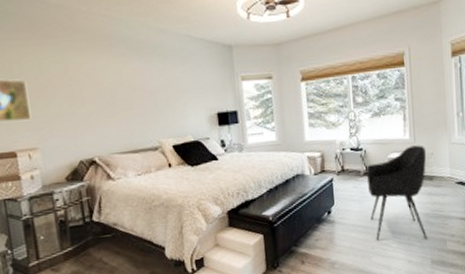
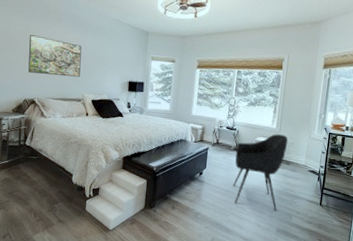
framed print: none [70,72,151,124] -> present [28,34,82,78]

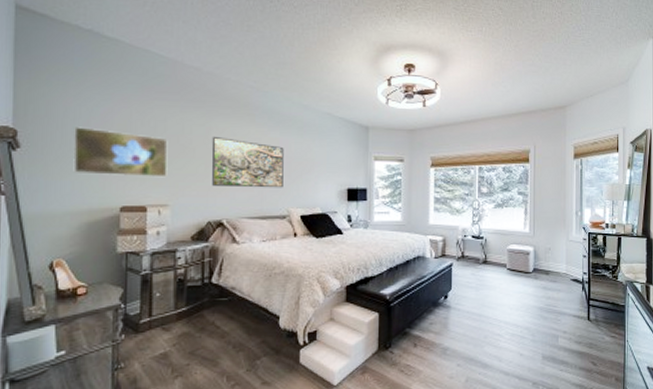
armchair: present [233,134,289,212] -> none [485,239,545,334]

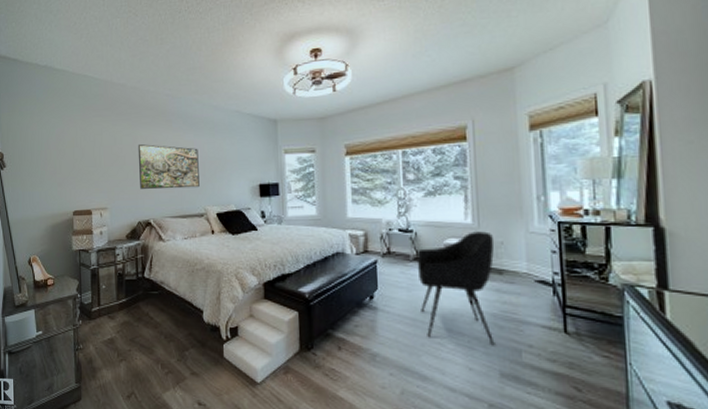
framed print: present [72,127,168,178] -> none [38,146,105,185]
armchair: none [485,239,545,334] -> present [417,231,495,346]

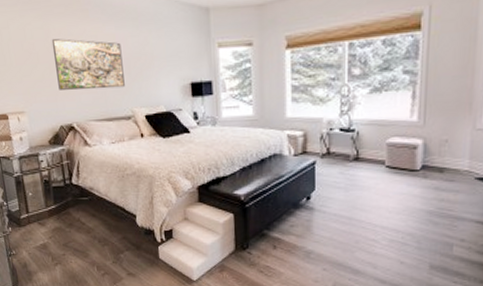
armchair: present [417,231,495,346] -> none [356,129,439,241]

